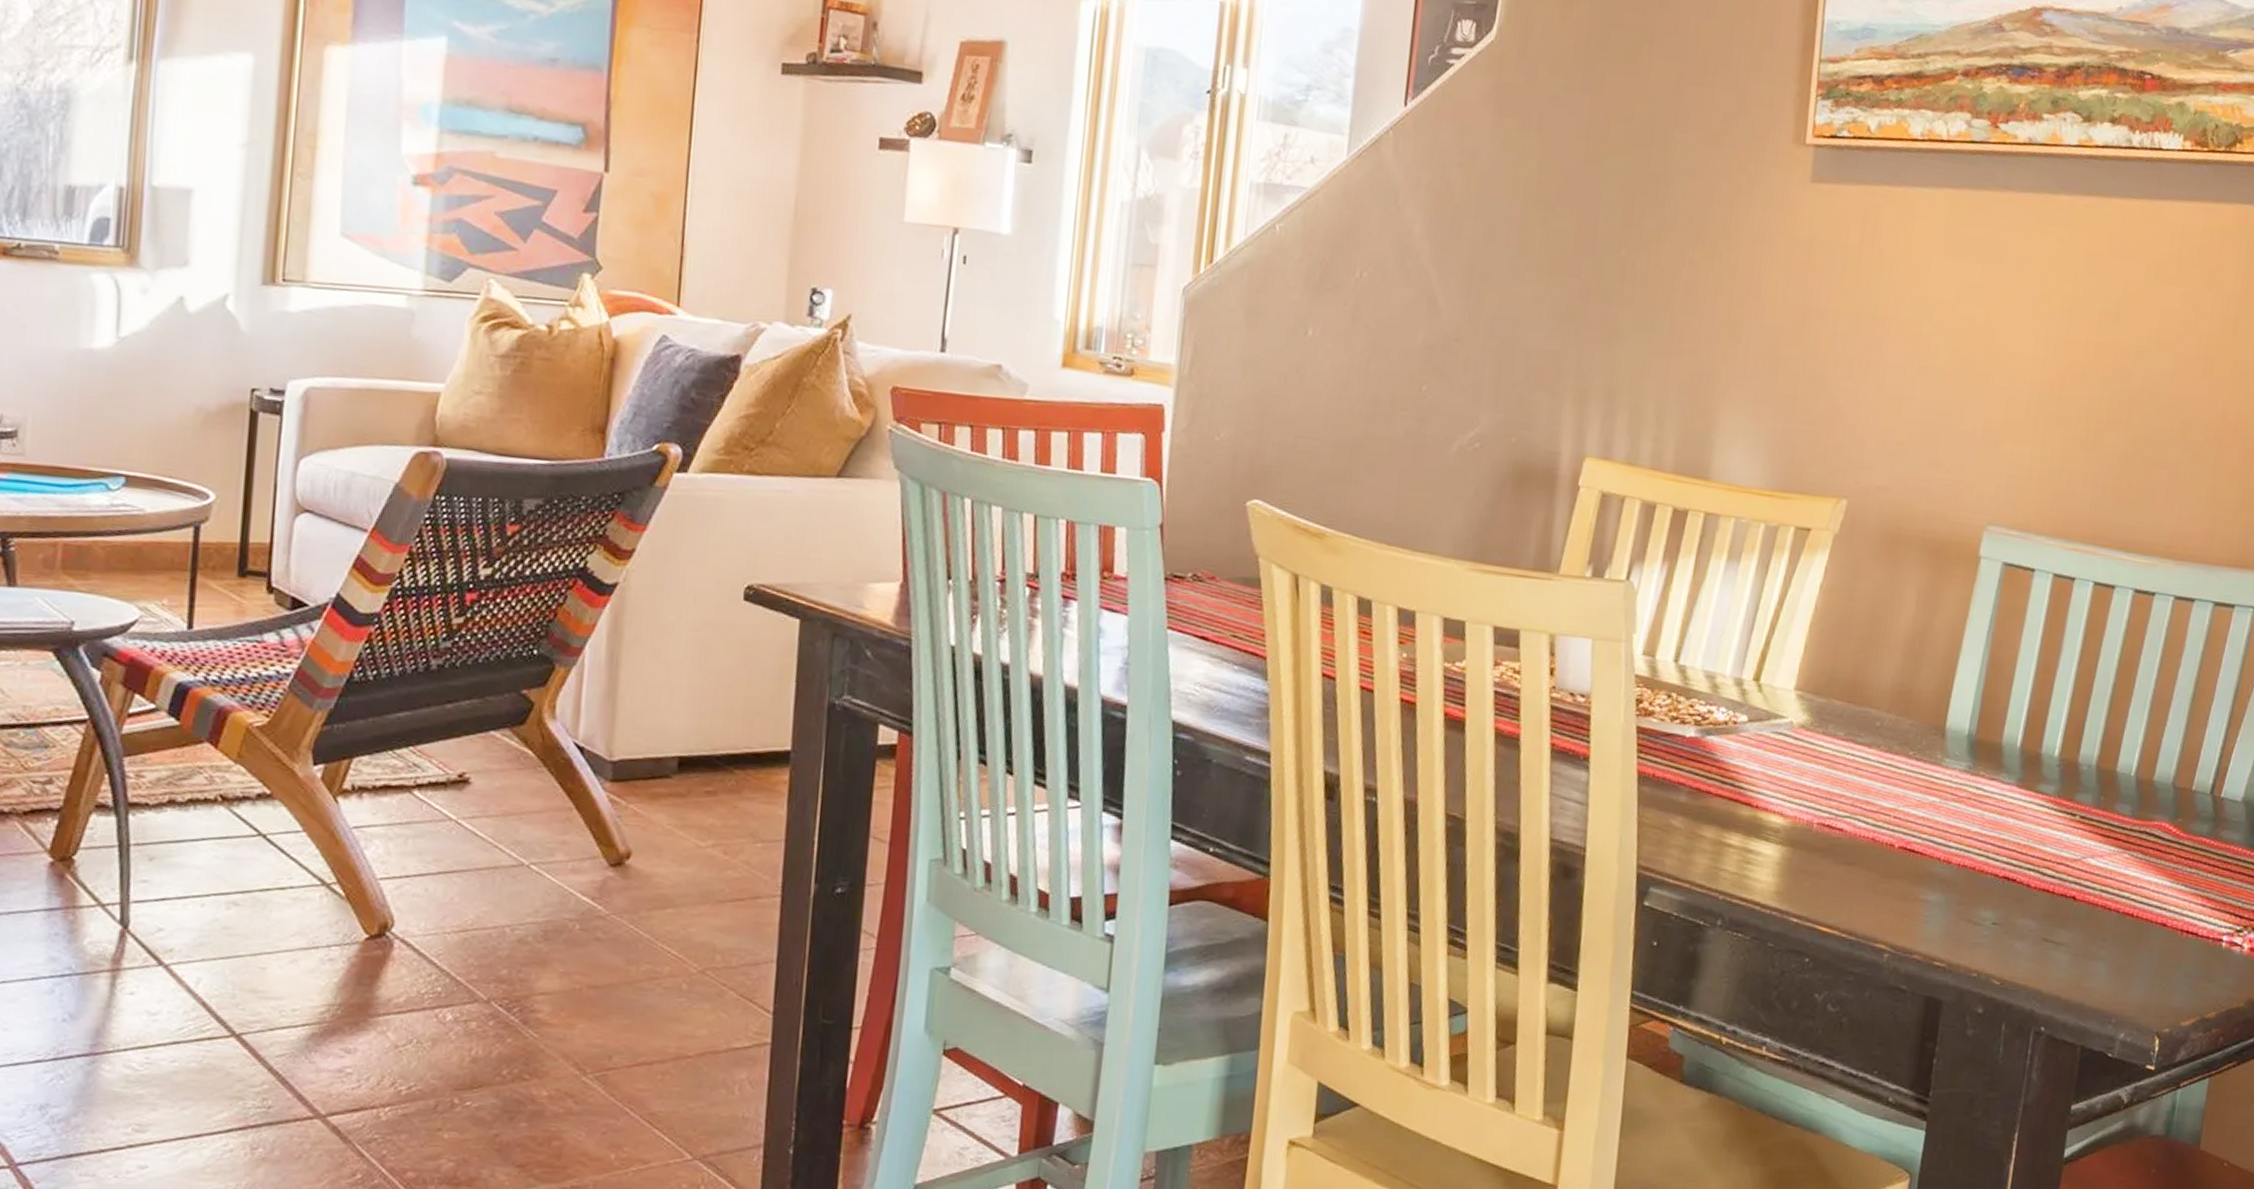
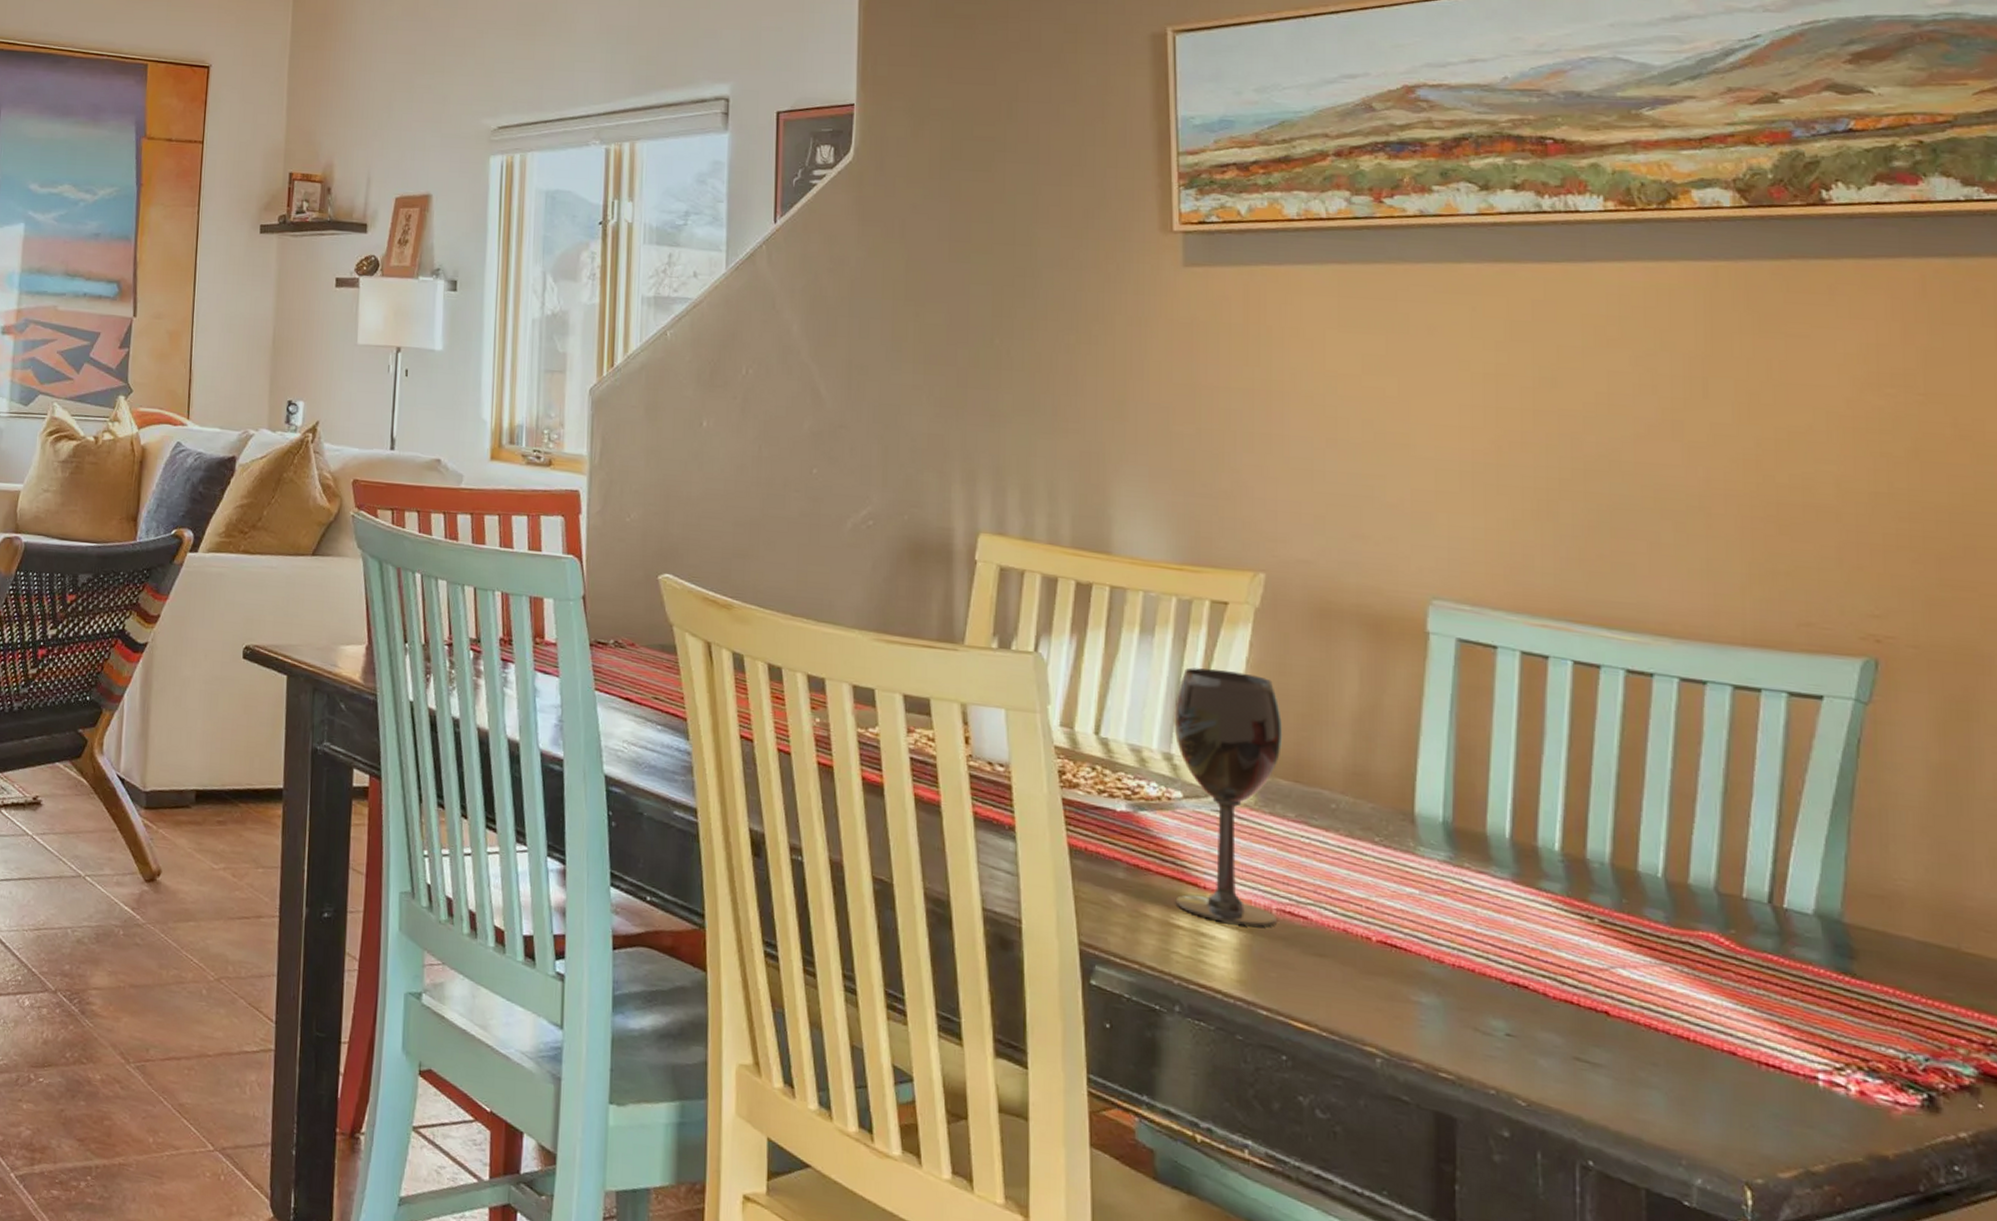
wine glass: none [1729,594,1845,841] -> present [1174,667,1283,927]

